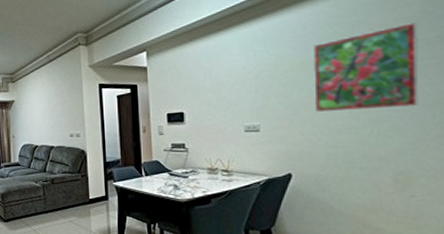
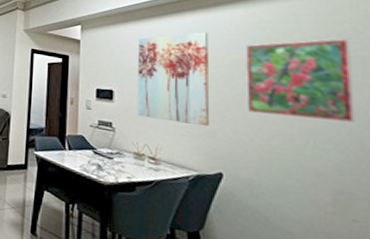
wall art: none [206,38,279,134] -> present [137,32,210,126]

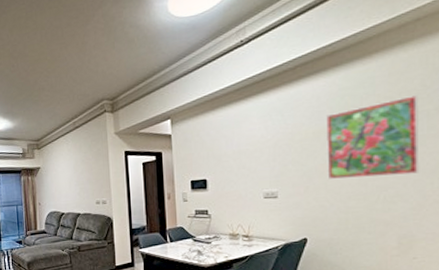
wall art: present [137,32,210,126] -> none [227,108,295,200]

